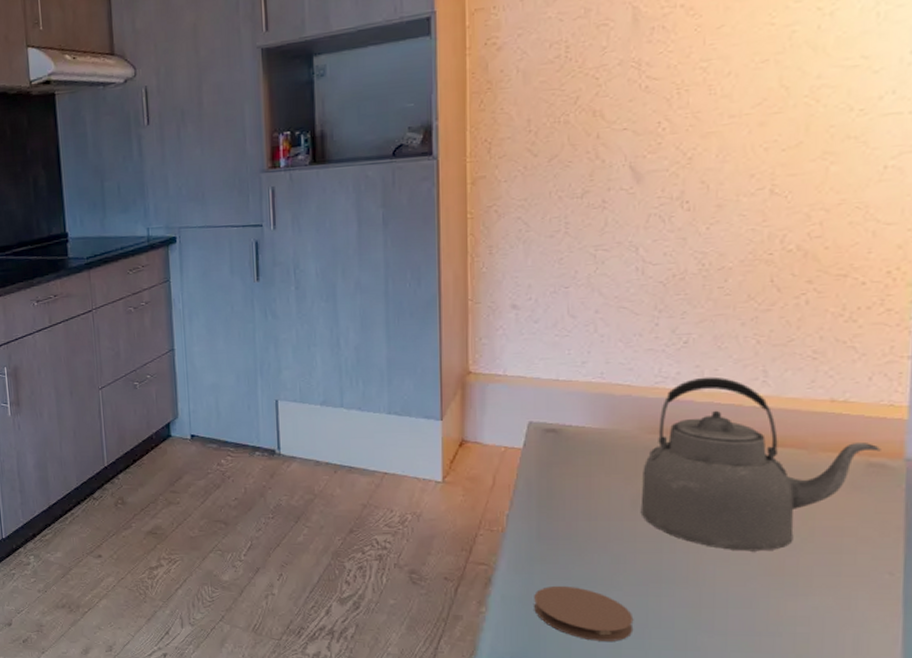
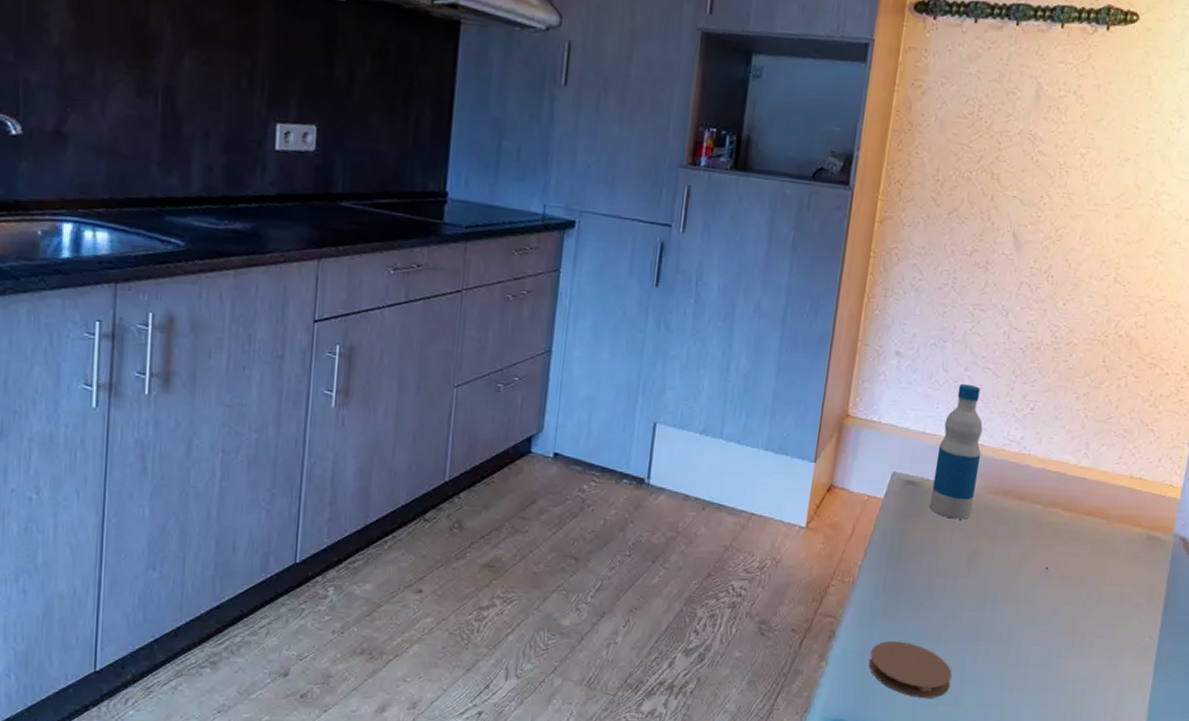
bottle: none [577,326,630,462] -> present [929,383,983,520]
kettle: present [640,376,881,552] -> none [972,444,1159,613]

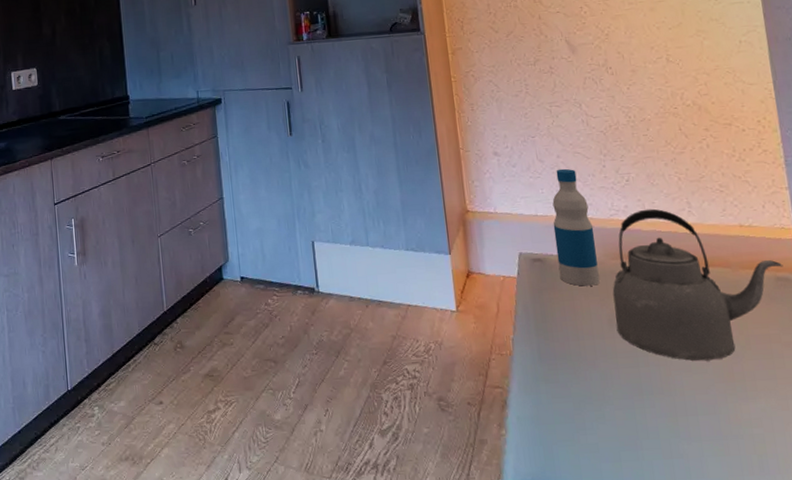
coaster: present [869,640,953,698] -> none [543,403,628,456]
kettle: none [972,444,1159,613] -> present [612,208,783,361]

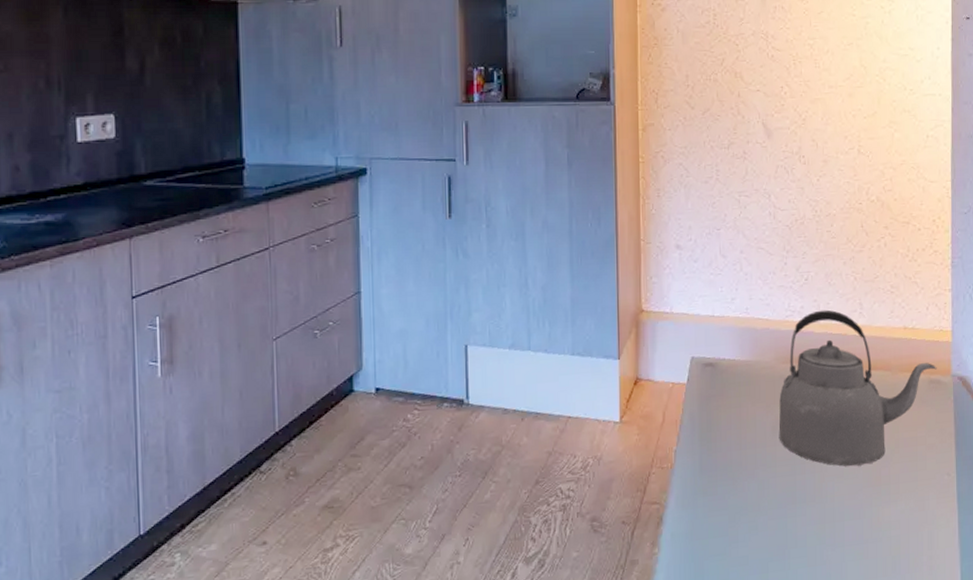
bottle: present [552,168,600,286] -> none [728,265,769,393]

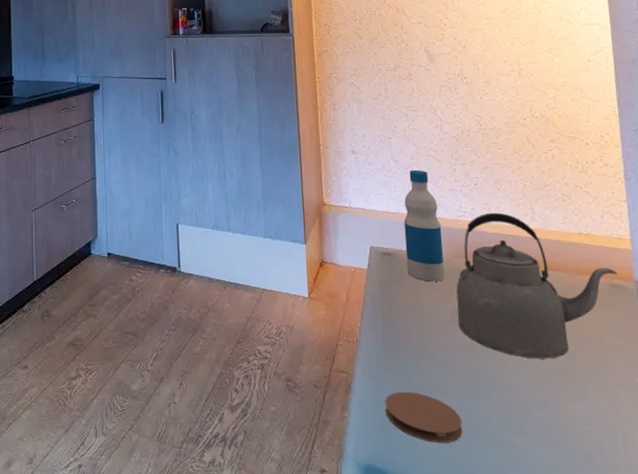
coaster: none [698,516,777,569] -> present [385,391,463,443]
bottle: none [728,265,769,393] -> present [403,169,445,282]

